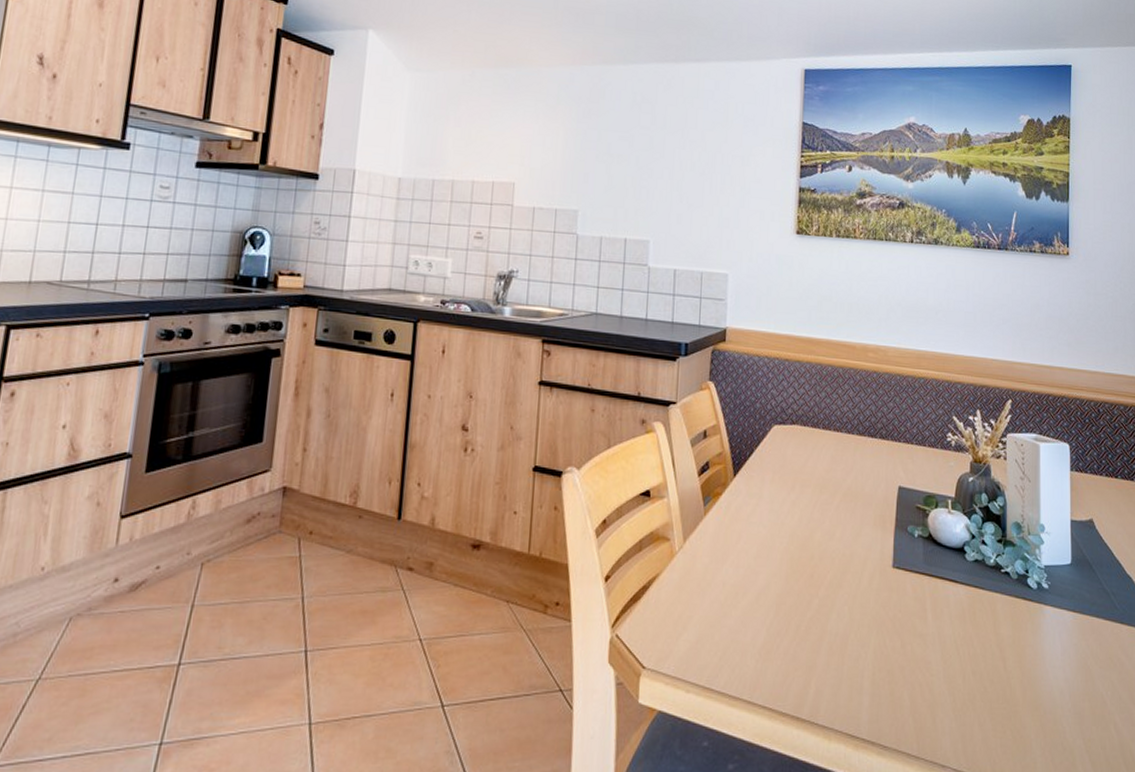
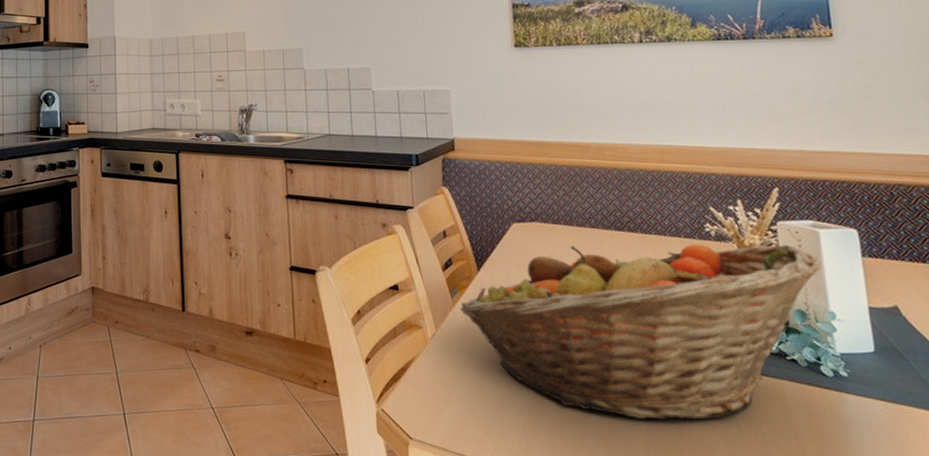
fruit basket: none [711,451,1038,637] -> present [459,244,822,420]

